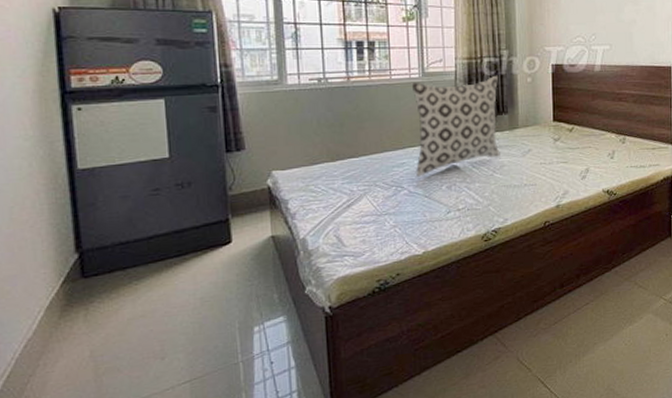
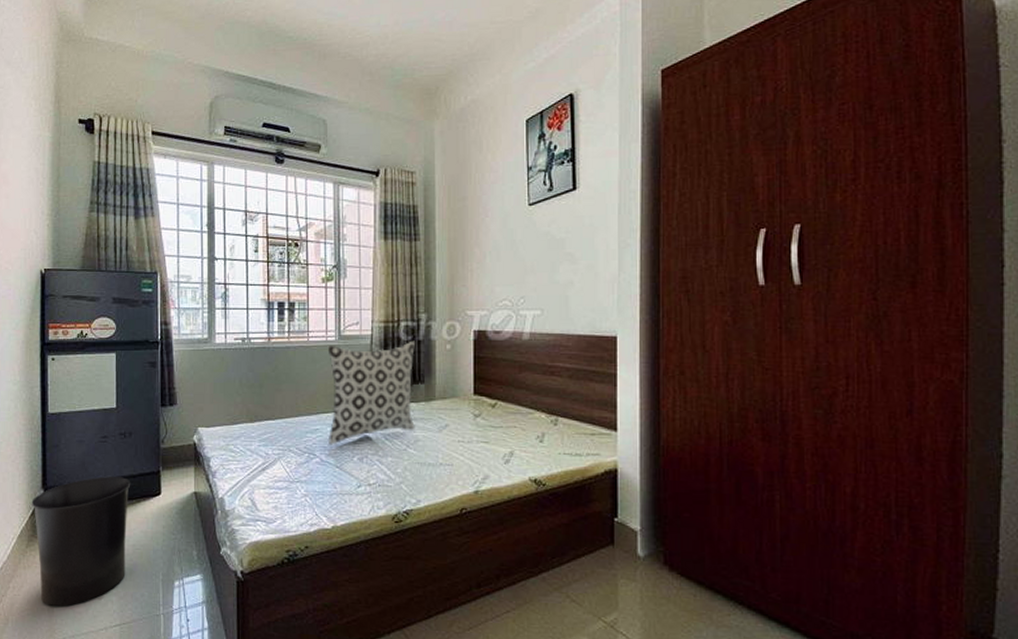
waste bin: none [62,229,194,376] -> present [31,476,131,607]

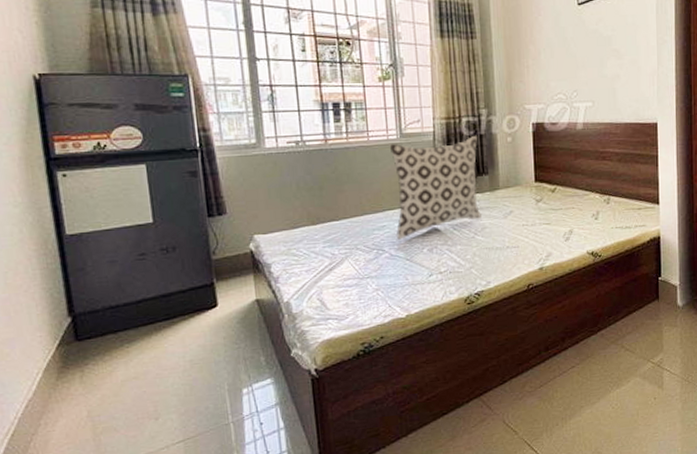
waste bin: present [31,476,131,607] -> none [56,293,185,436]

